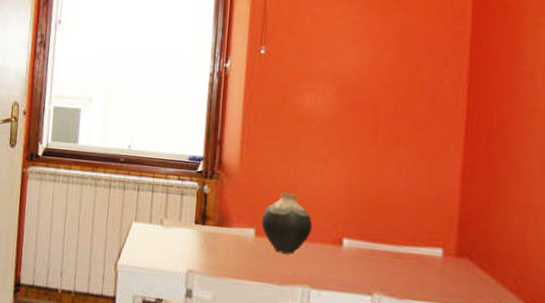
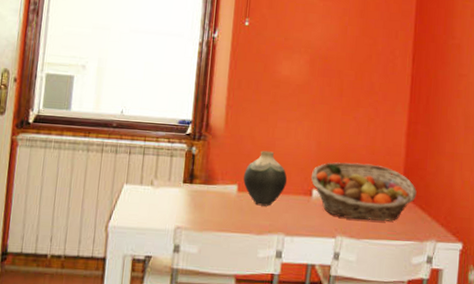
fruit basket: none [340,208,476,281] -> present [311,162,417,221]

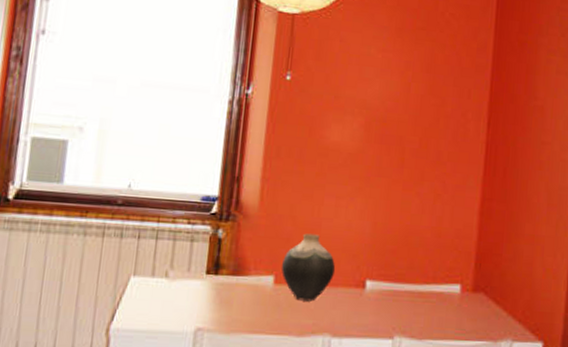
fruit basket: present [311,162,417,221] -> none [364,247,491,318]

